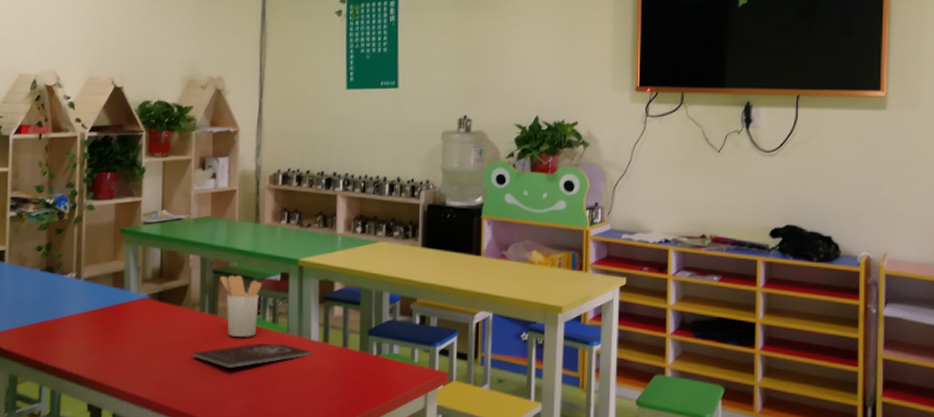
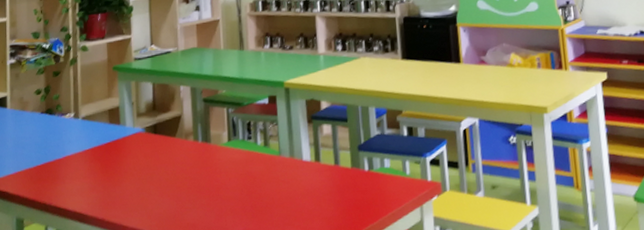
book: present [192,343,312,369] -> none [189,166,305,196]
utensil holder: present [220,275,262,337] -> none [210,102,251,163]

